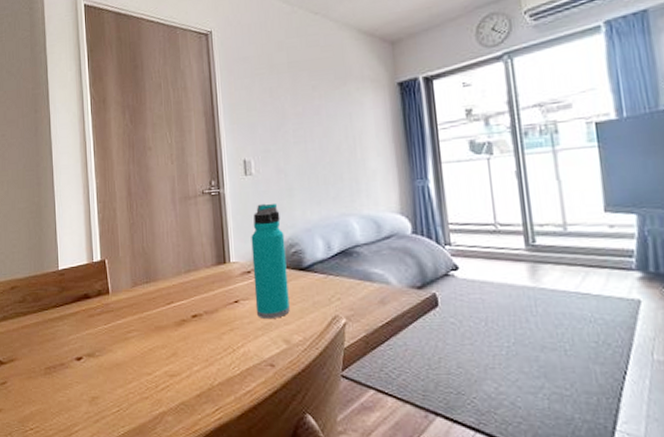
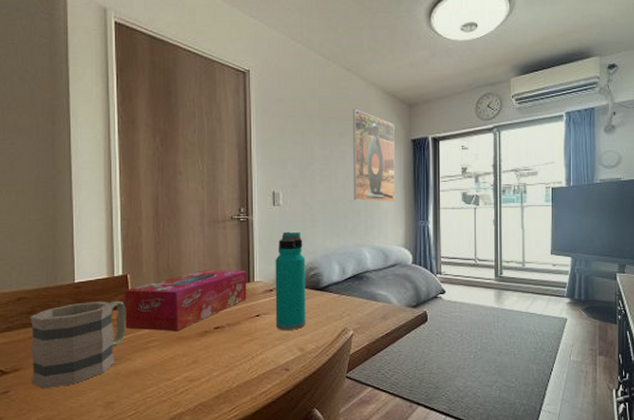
mug: none [22,287,106,381] -> present [30,300,126,389]
tissue box: none [104,249,224,321] -> present [125,270,247,332]
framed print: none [325,56,384,162] -> present [353,109,395,202]

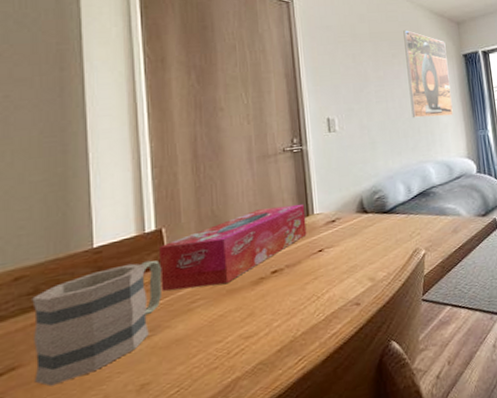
water bottle: present [275,231,306,330] -> none [335,155,374,263]

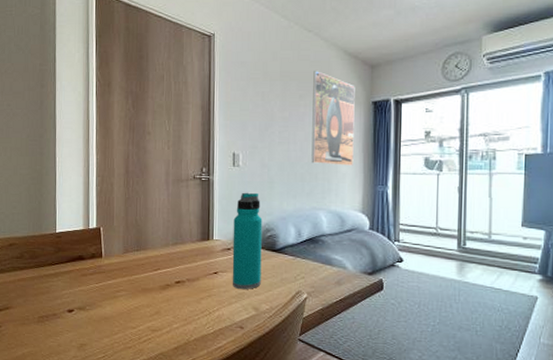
mug: present [32,260,162,386] -> none [19,250,99,327]
tissue box: present [159,203,307,291] -> none [97,226,207,283]
water bottle: none [335,155,374,263] -> present [232,192,263,289]

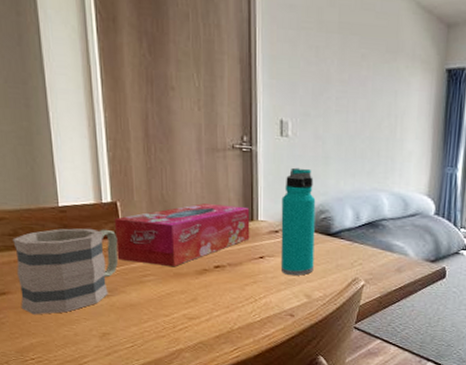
mug: none [19,250,99,327] -> present [12,228,118,315]
tissue box: none [97,226,207,283] -> present [115,203,250,267]
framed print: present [311,71,355,166] -> none [373,25,428,143]

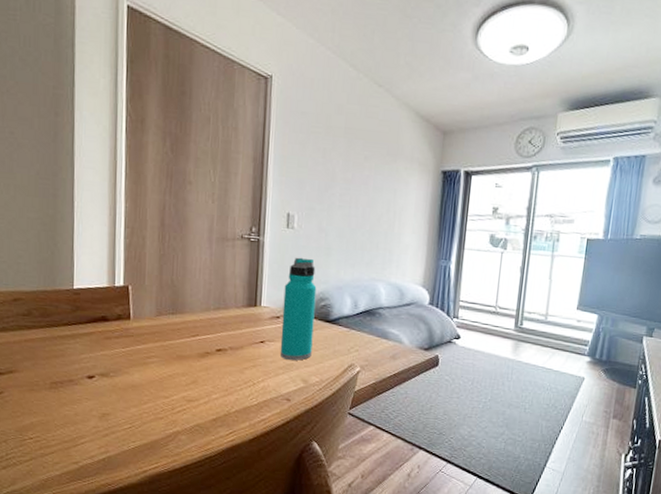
mug: present [12,228,118,315] -> none [26,310,126,394]
tissue box: present [115,203,250,267] -> none [124,289,254,350]

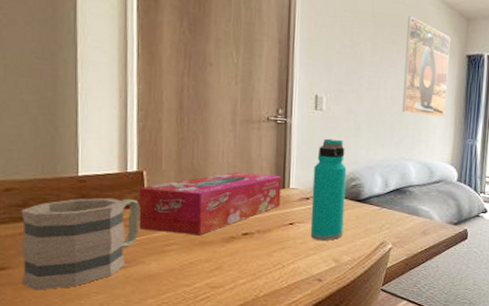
mug: none [26,310,126,394] -> present [21,197,141,291]
tissue box: none [124,289,254,350] -> present [139,172,282,236]
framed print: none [373,131,425,237] -> present [402,16,451,118]

